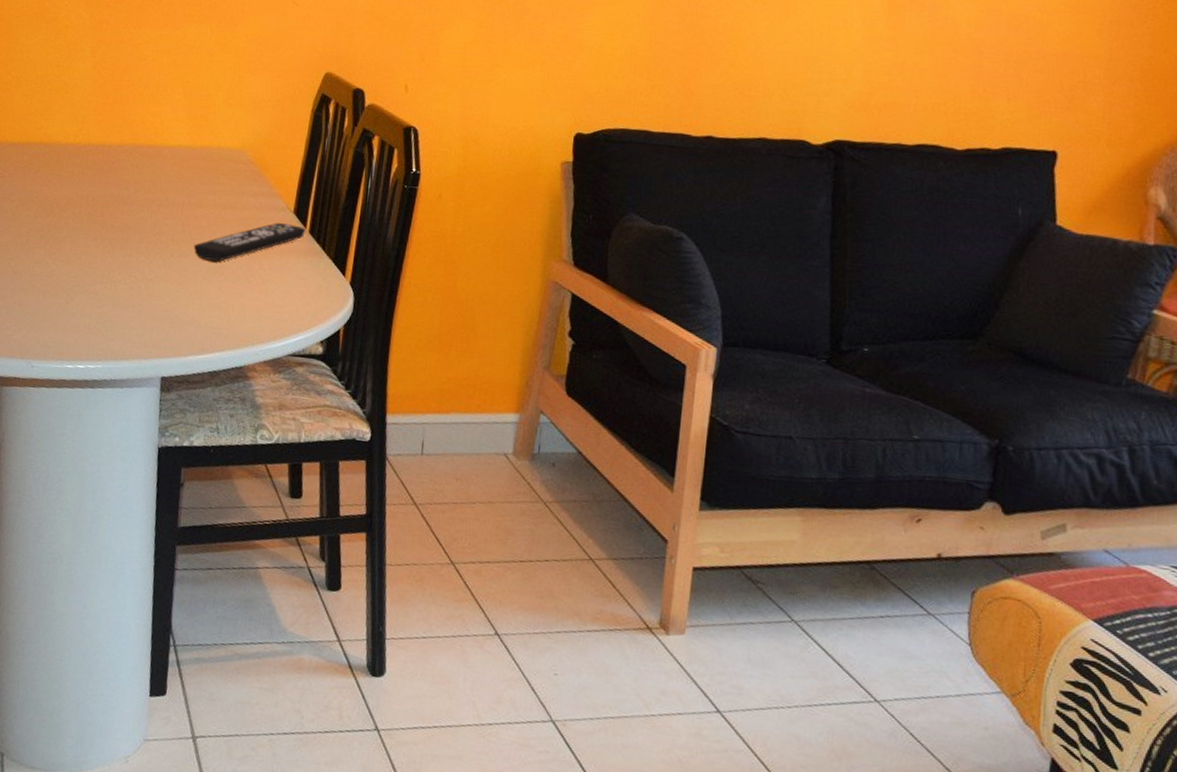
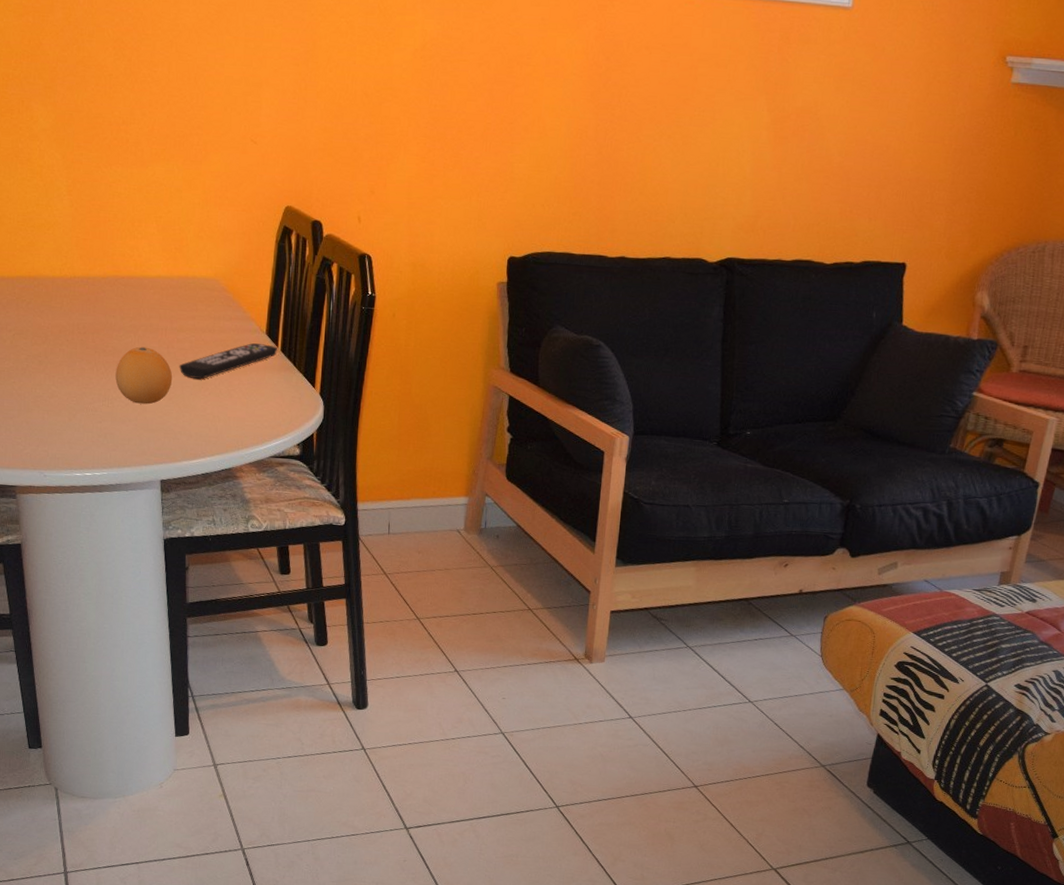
fruit: none [121,222,186,289] -> present [115,346,173,405]

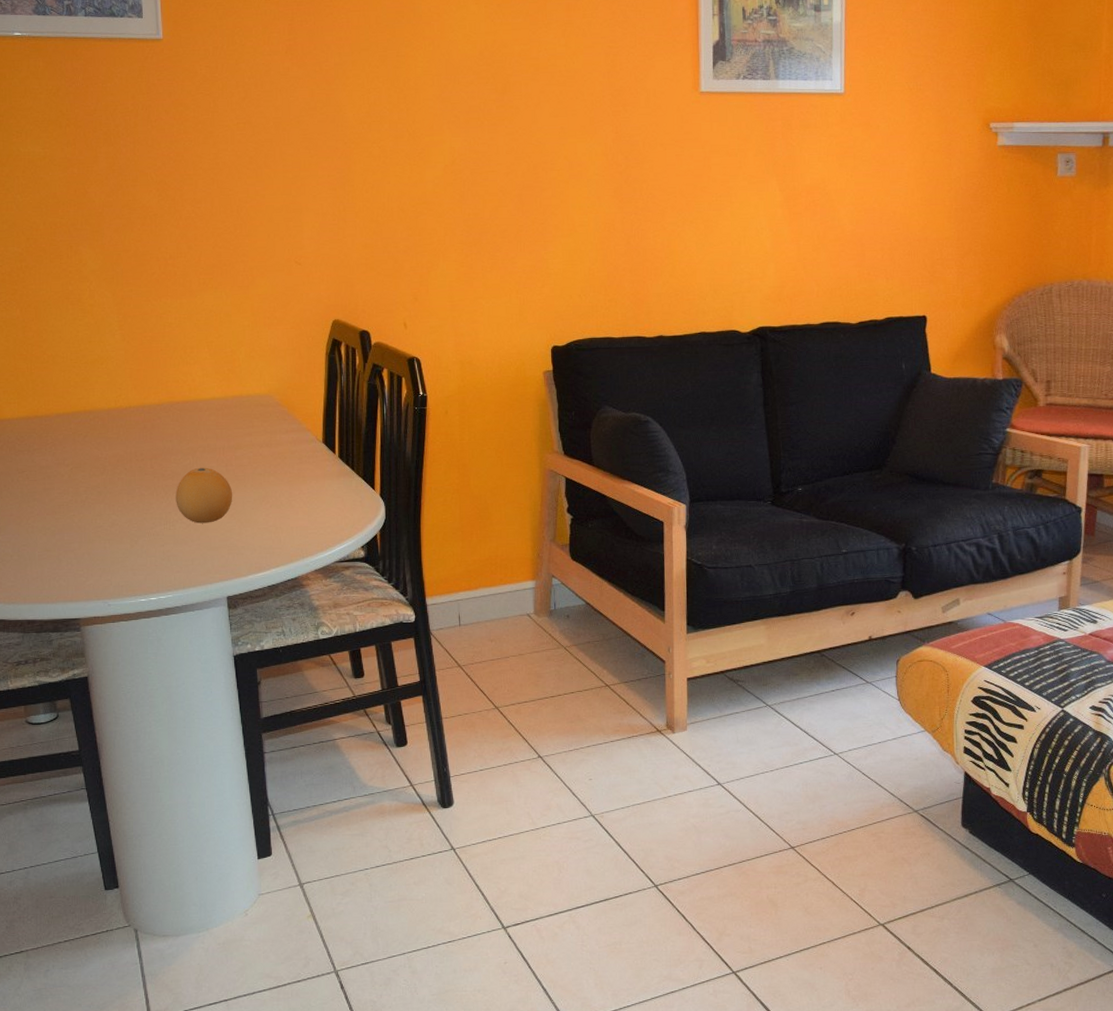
remote control: present [179,343,278,379] -> none [238,453,336,493]

